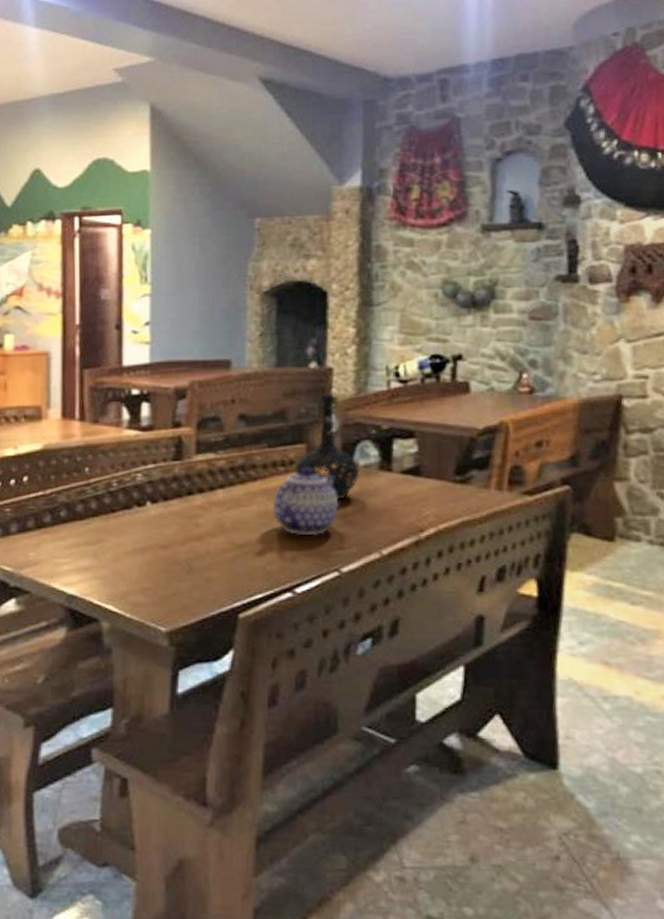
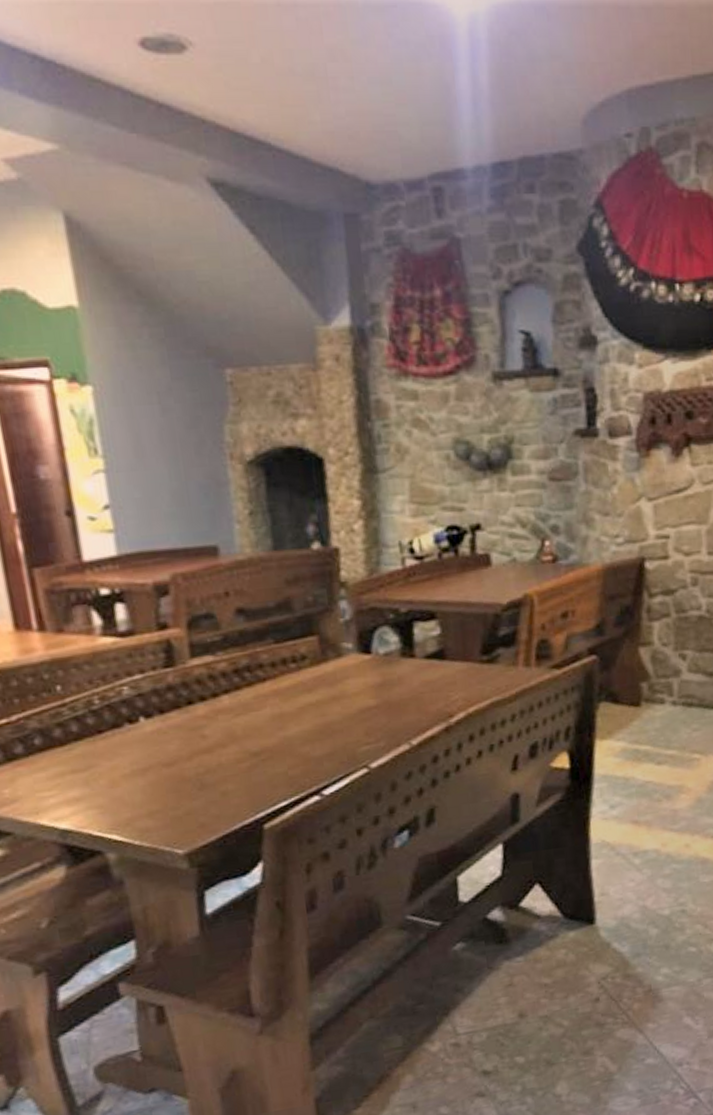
teapot: present [272,466,339,536] -> none [287,660,361,735]
bottle: present [295,393,360,500] -> none [307,576,381,693]

